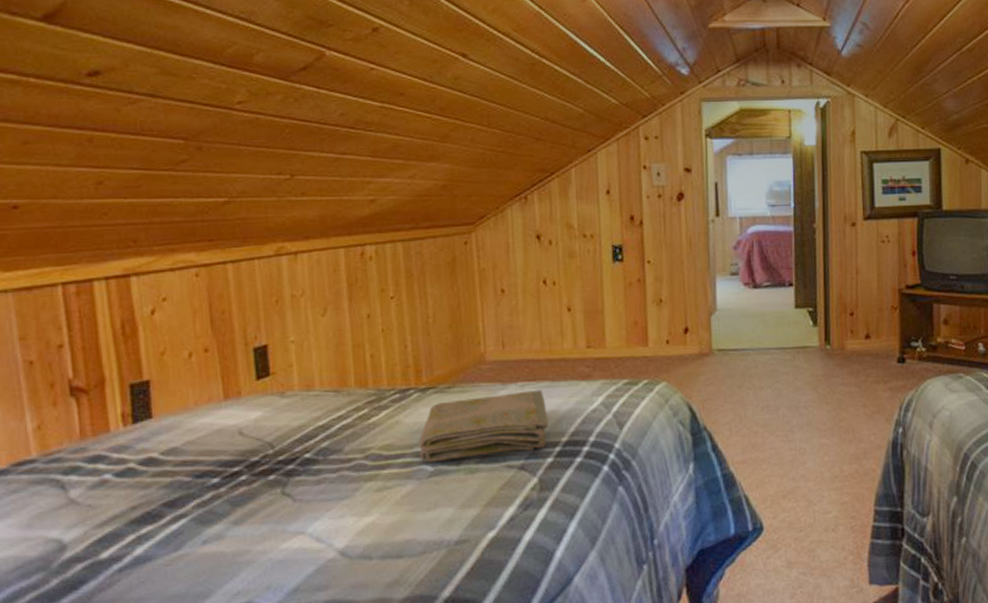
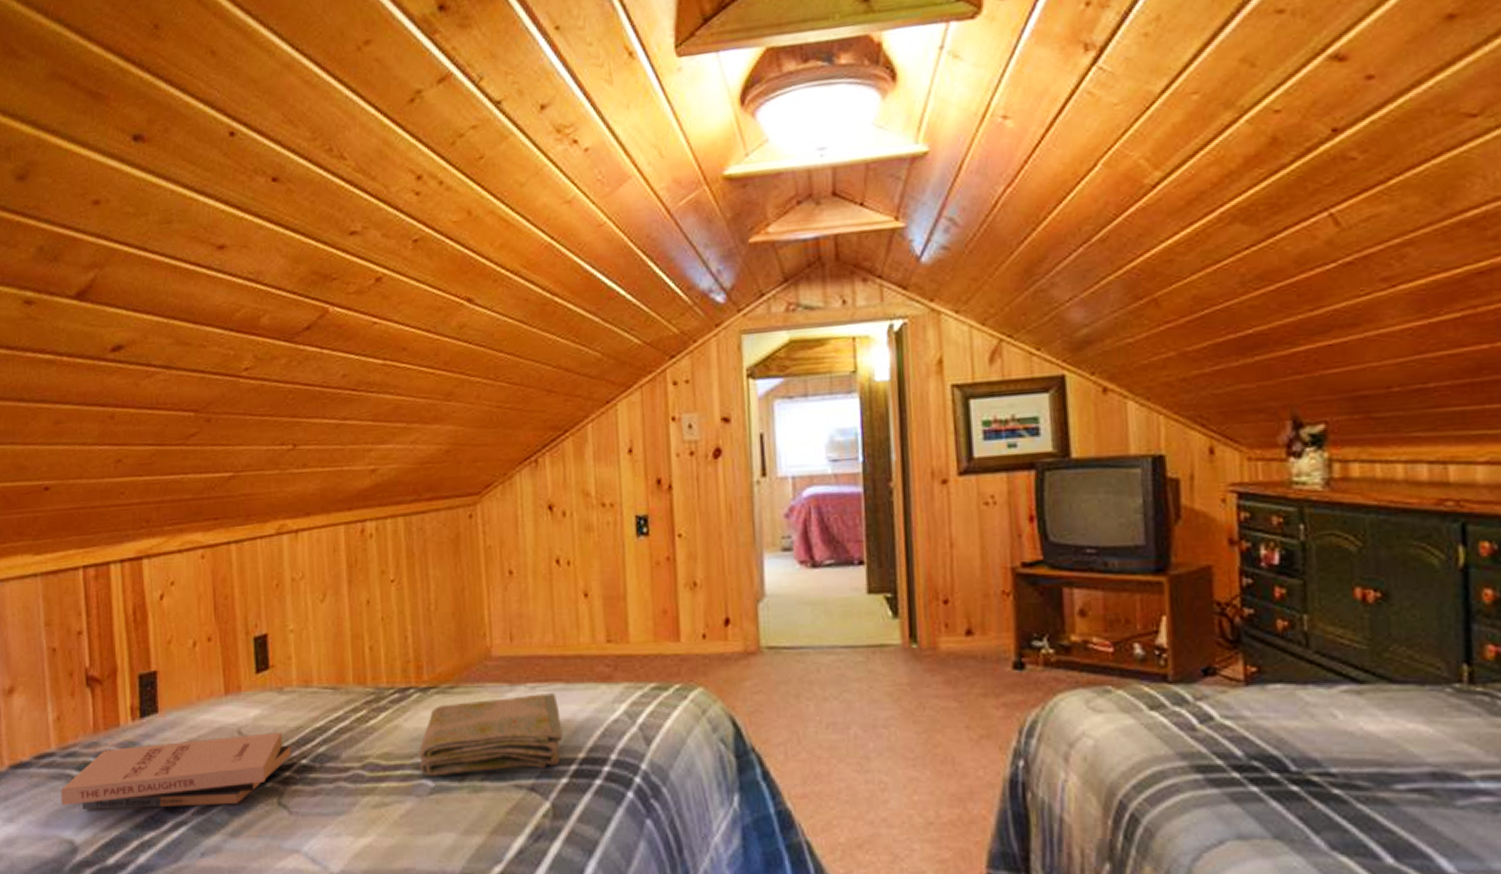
books: none [44,430,295,511] -> present [60,731,292,810]

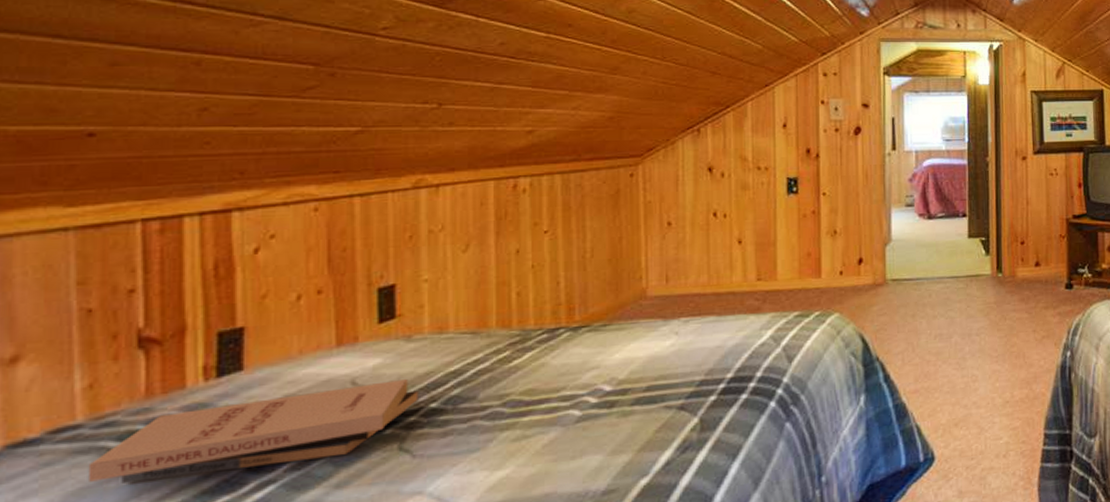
towel: present [419,693,563,777] -> none [566,325,713,407]

